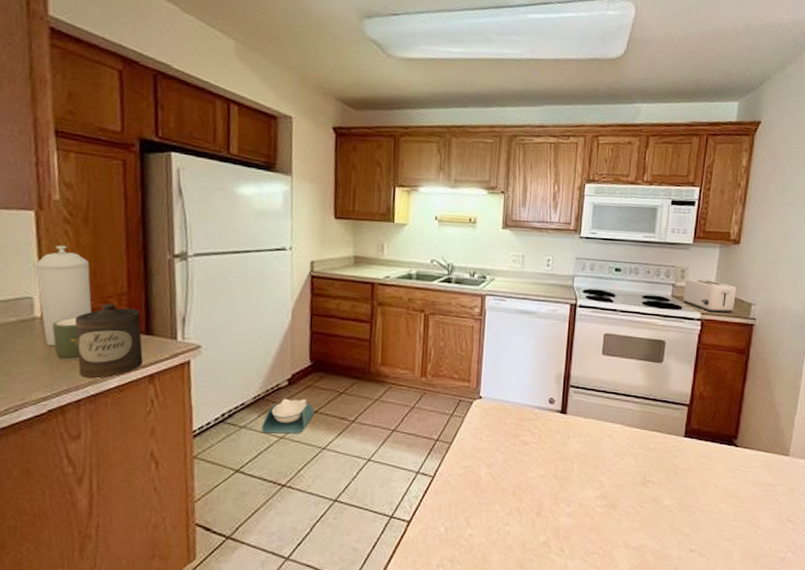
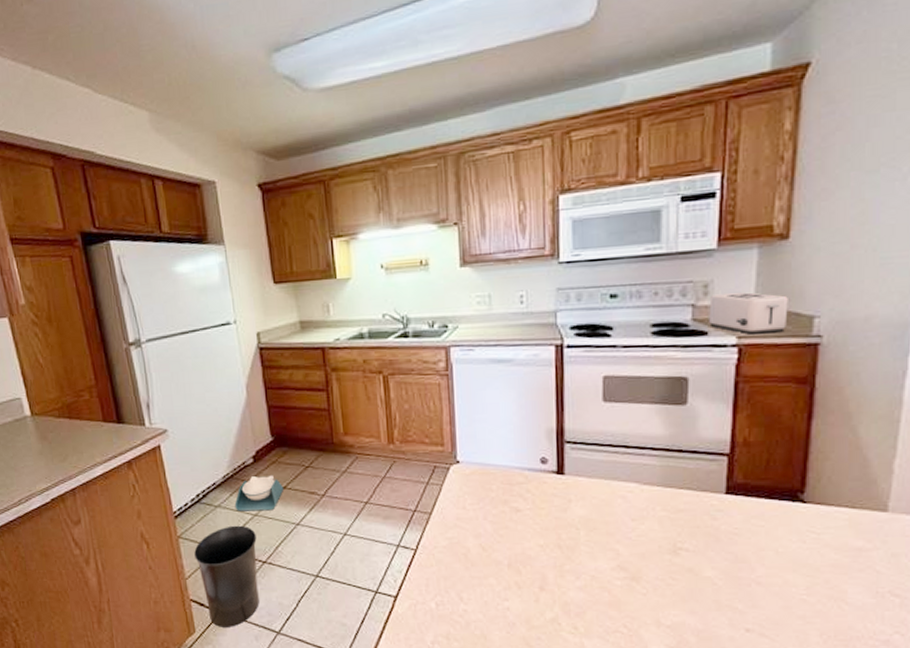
canister: present [33,245,92,347] -> none [16,346,69,442]
mug: present [51,317,80,361] -> none [40,412,68,453]
canister: present [74,303,143,378] -> none [57,396,120,467]
waste bin: none [208,447,279,554] -> present [194,525,259,627]

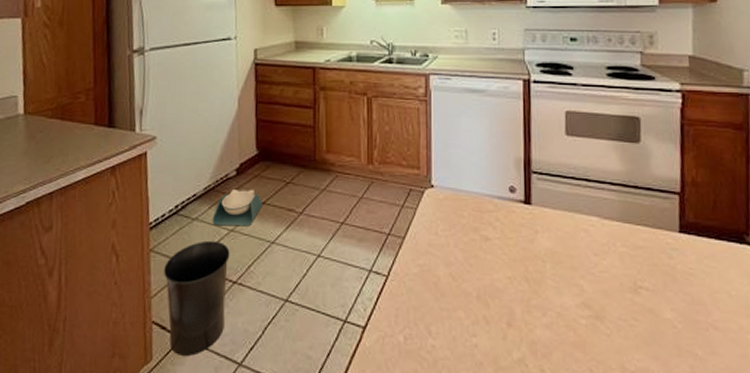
toaster: present [709,291,788,335] -> none [654,43,722,82]

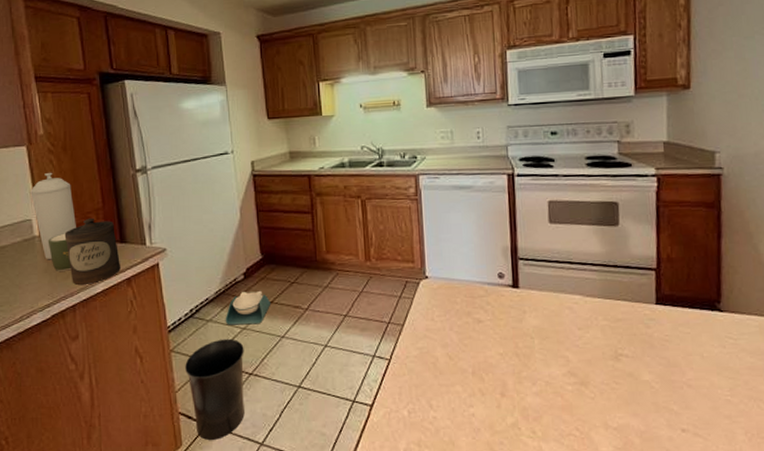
canister: none [19,47,64,141] -> present [29,172,76,260]
mug: none [31,113,54,154] -> present [48,233,71,271]
canister: none [50,98,106,170] -> present [64,218,120,285]

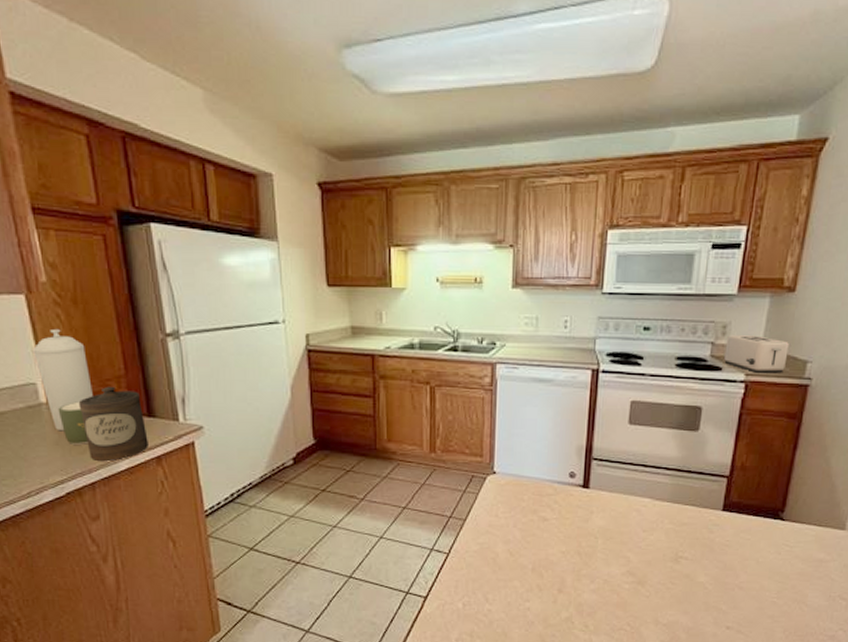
waste bin: present [185,338,245,440] -> none [224,526,291,626]
pet bowl: present [225,290,271,325] -> none [270,477,323,513]
toaster: none [631,130,695,166] -> present [724,334,789,373]

